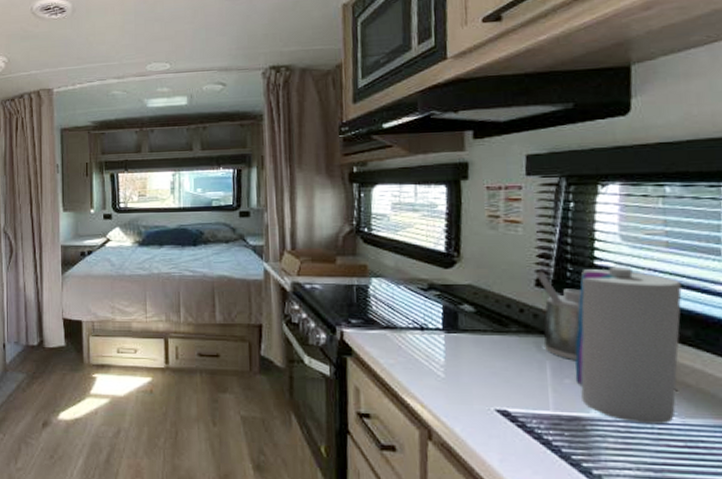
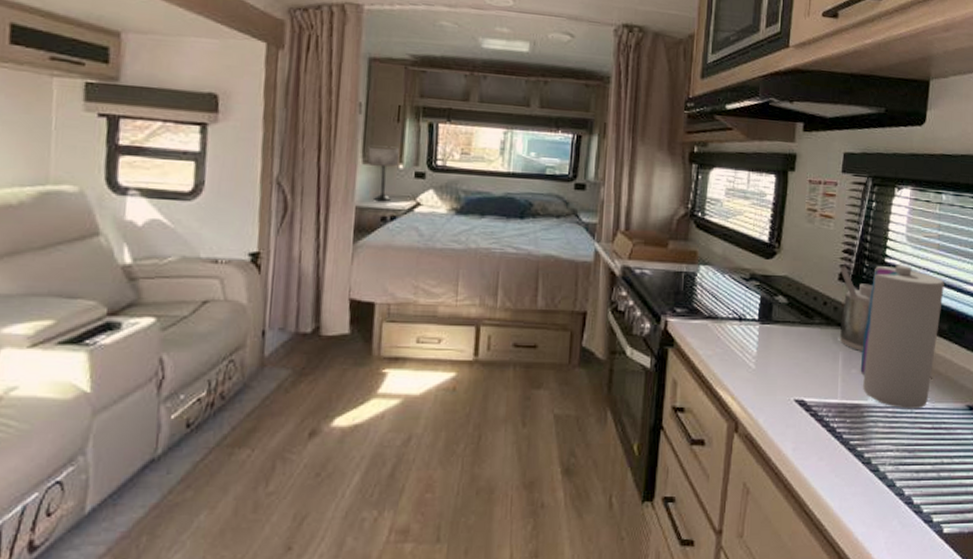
table lamp: none [66,196,91,241] -> present [367,145,400,202]

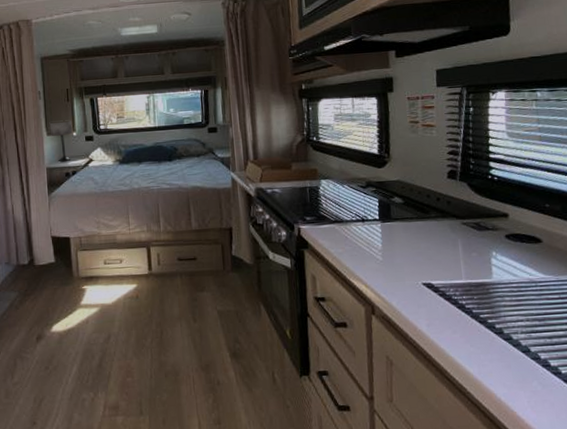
soap dispenser: present [839,266,873,352] -> none [447,165,482,238]
paper towel holder: present [860,264,944,409] -> none [479,158,552,283]

